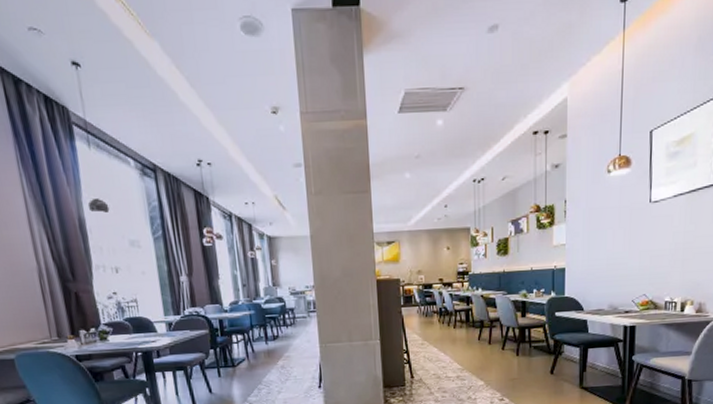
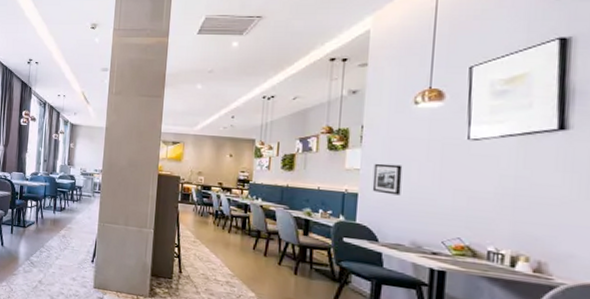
picture frame: none [576,234,600,265] -> present [372,163,403,196]

